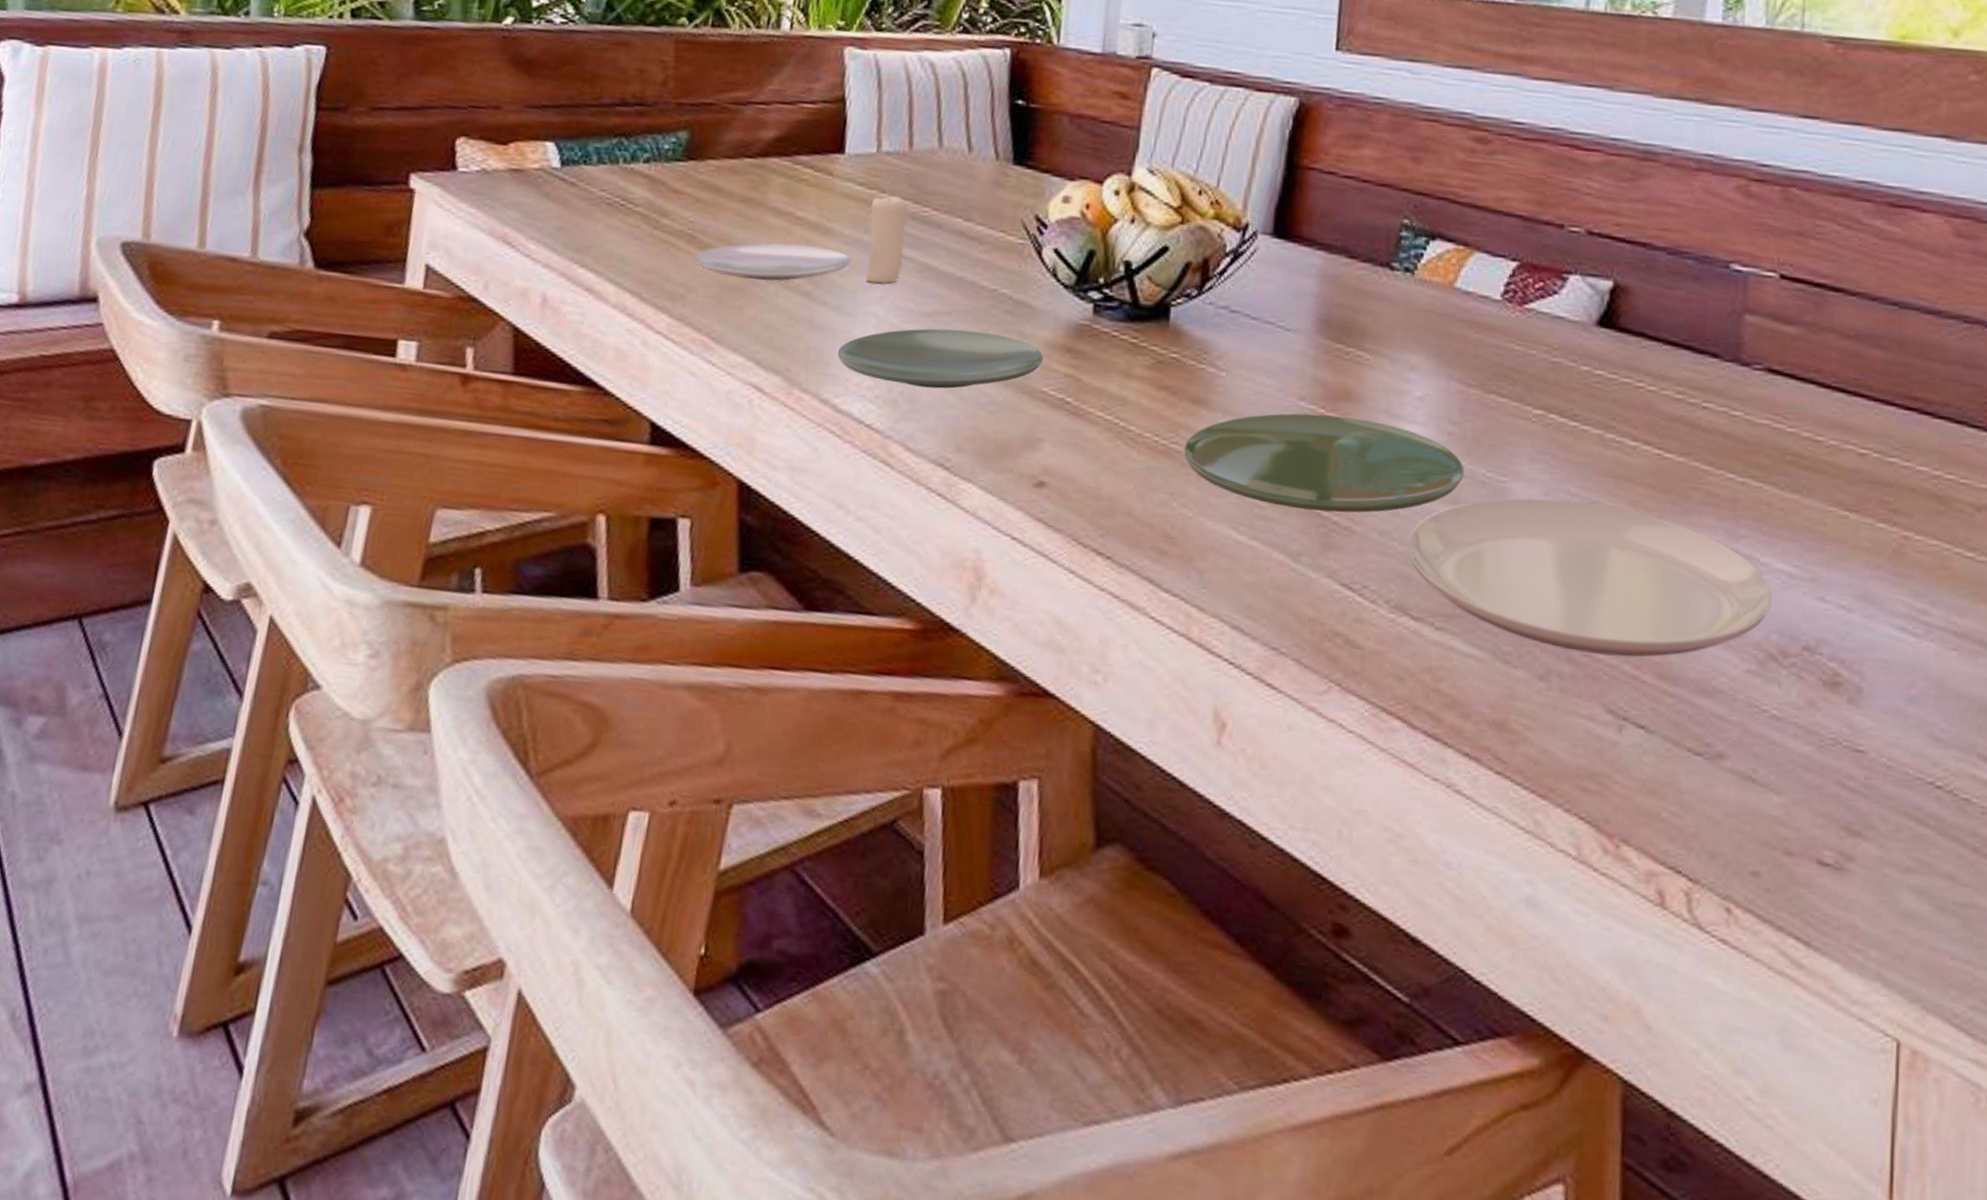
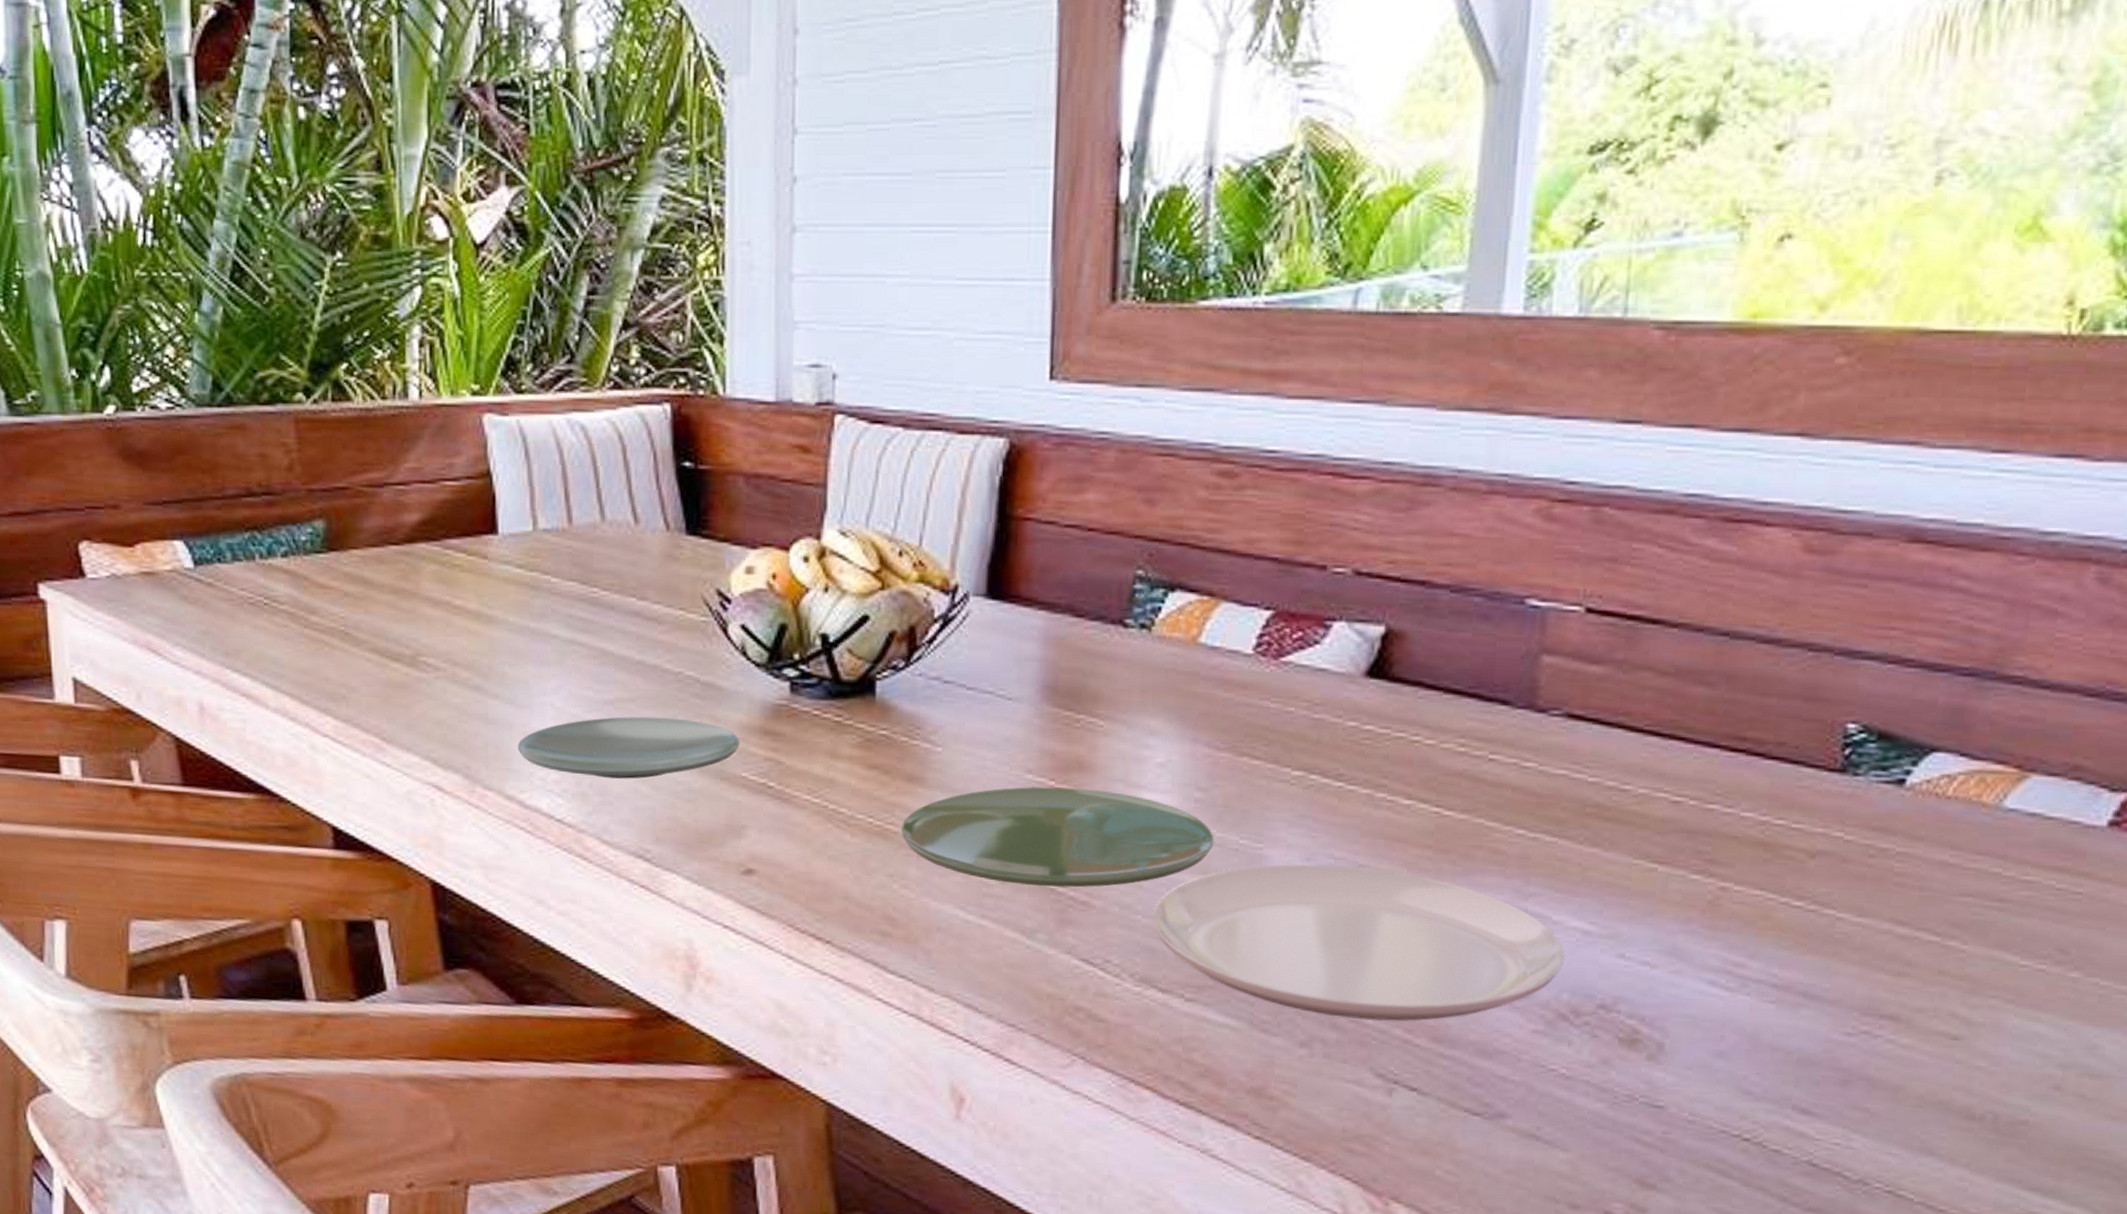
plate: present [694,243,851,281] -> none [351,634,519,675]
candle: present [865,182,907,284] -> none [534,563,576,674]

